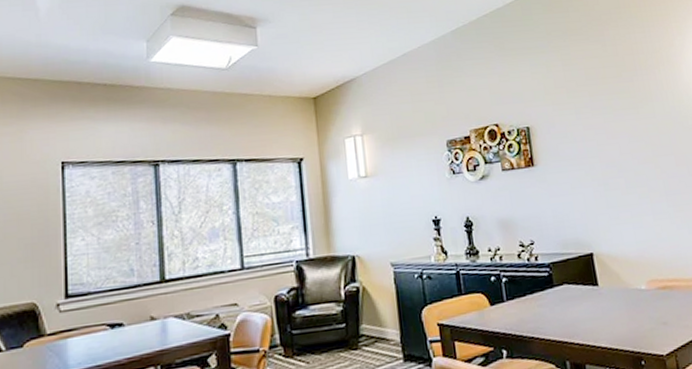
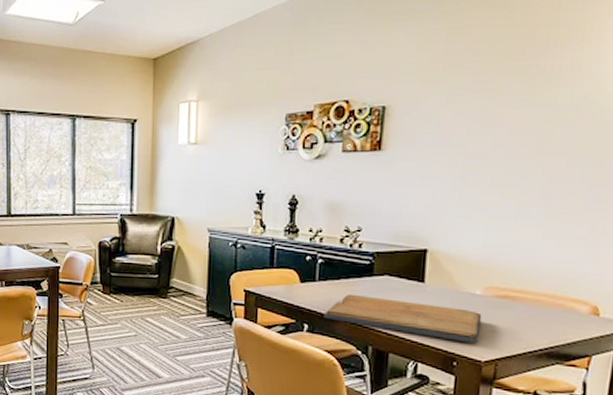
religious icon: none [518,305,656,341] -> present [324,294,482,344]

